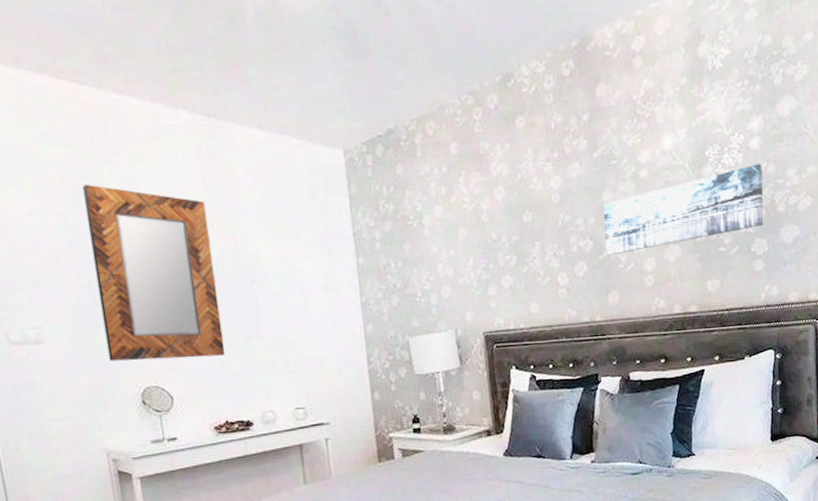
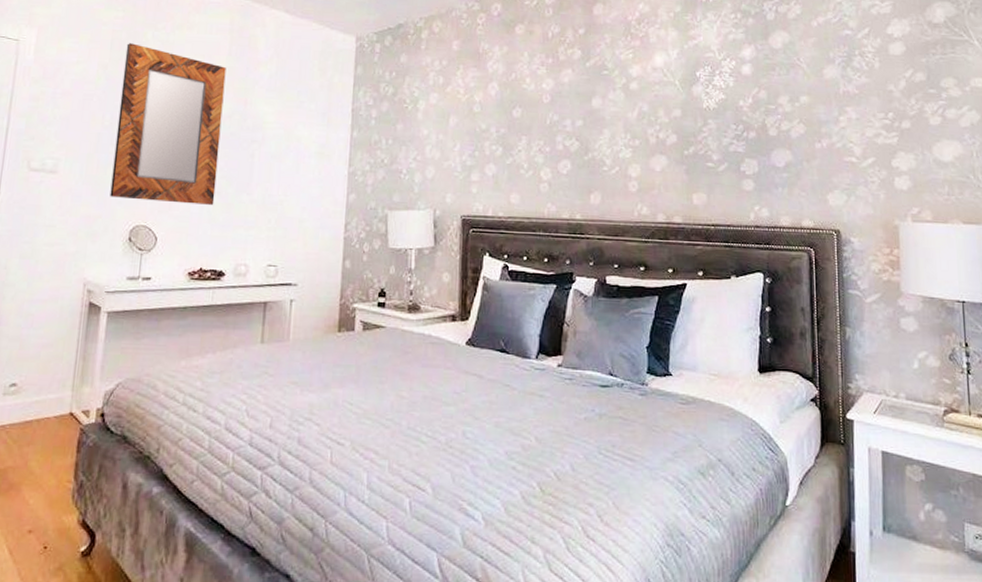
wall art: present [603,164,764,256] -> none [591,88,755,158]

